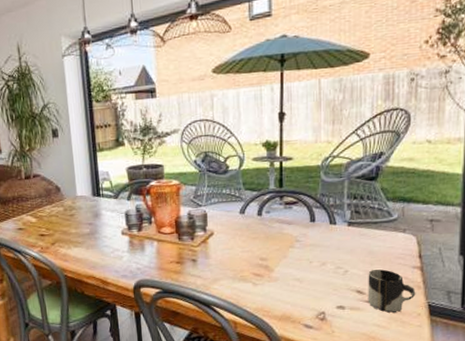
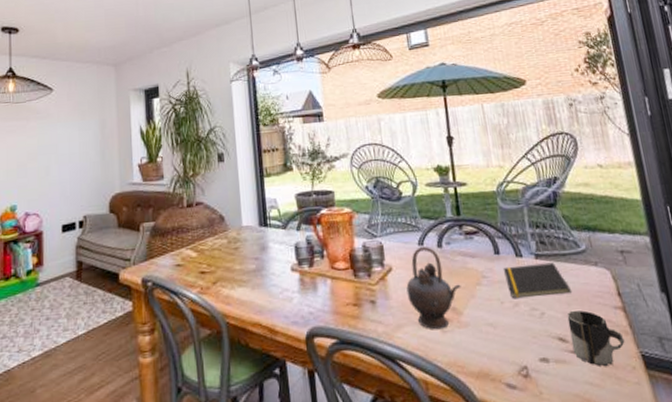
teapot: none [225,214,275,283] -> present [406,246,461,330]
notepad: none [316,229,376,259] -> present [502,262,571,298]

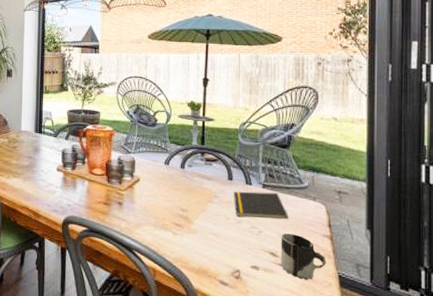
teapot: present [406,246,461,330] -> none [149,165,195,232]

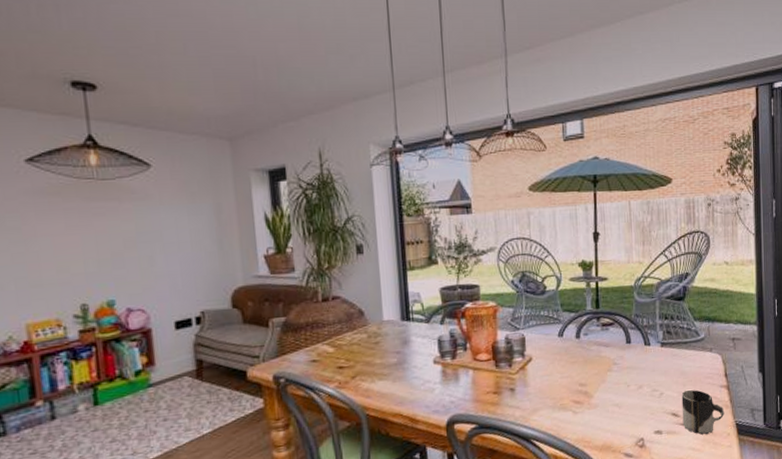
notepad: present [233,191,288,220] -> none [632,349,687,381]

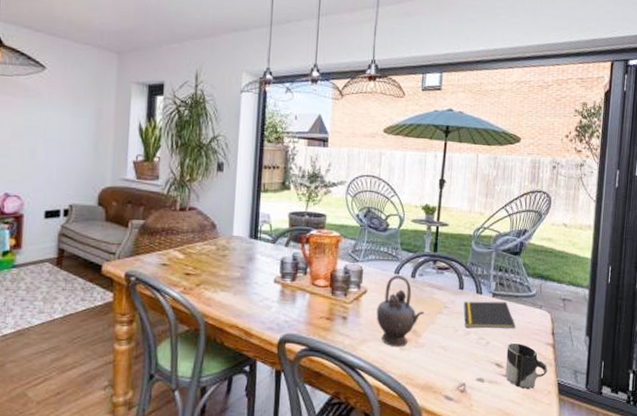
teapot: none [544,337,594,412] -> present [376,274,425,347]
notepad: none [632,349,687,381] -> present [463,301,515,329]

